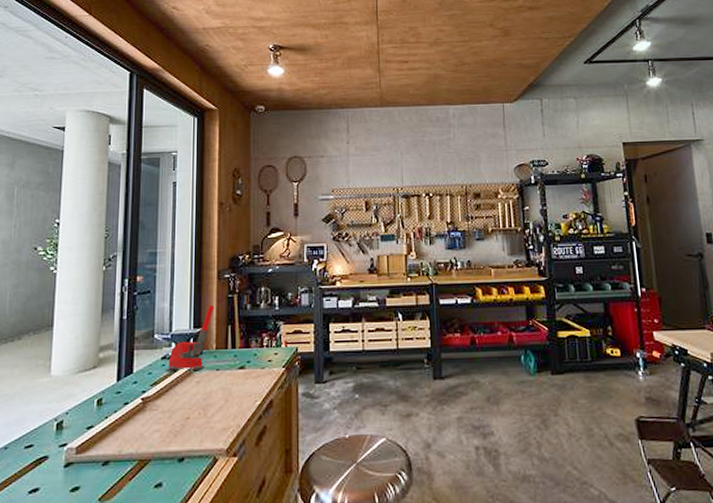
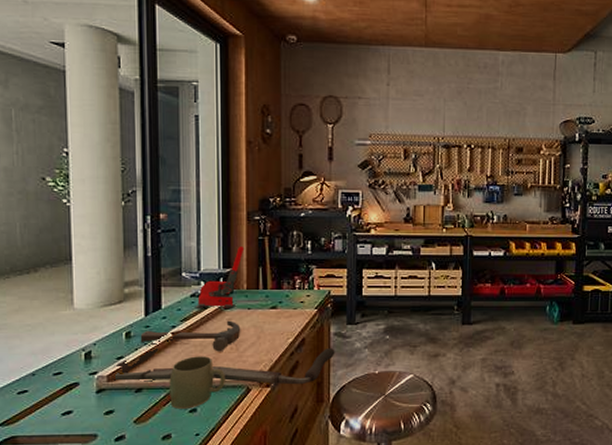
saw: none [81,409,304,454] -> present [113,342,335,385]
claw hammer: none [111,383,208,418] -> present [140,320,240,352]
mug: none [136,423,192,484] -> present [169,356,225,409]

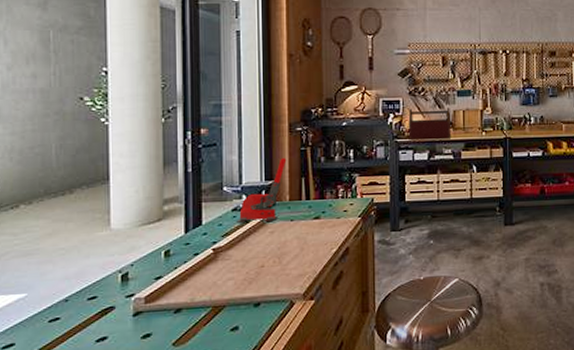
saw: present [113,342,335,385] -> none [150,256,380,302]
claw hammer: present [140,320,240,352] -> none [180,233,283,266]
mug: present [169,356,225,409] -> none [210,271,268,328]
toolbox: none [367,201,410,235] -> present [408,107,450,141]

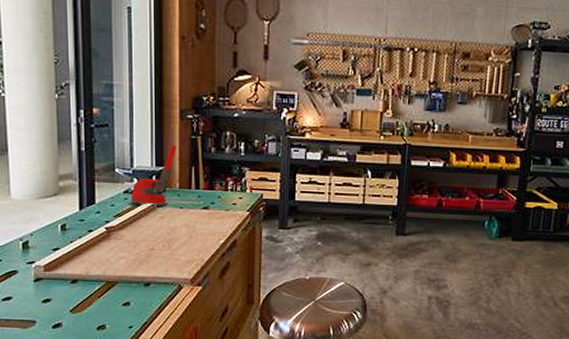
toolbox: present [408,107,450,141] -> none [302,104,348,141]

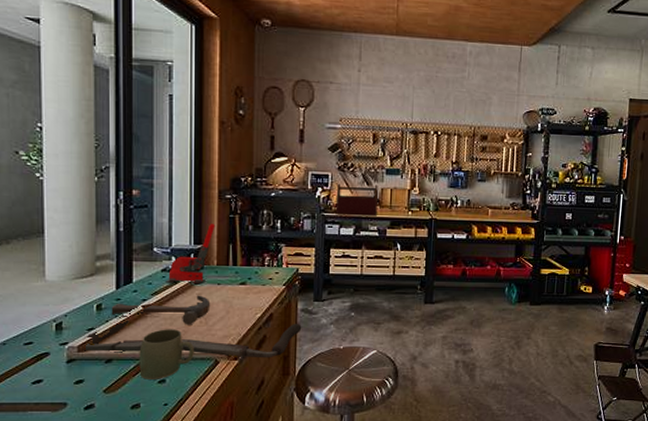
saw: none [49,235,267,286] -> present [83,314,302,358]
claw hammer: none [75,218,172,249] -> present [111,295,209,325]
mug: none [103,251,157,302] -> present [139,329,194,379]
toolbox: none [302,104,348,141] -> present [335,183,378,216]

